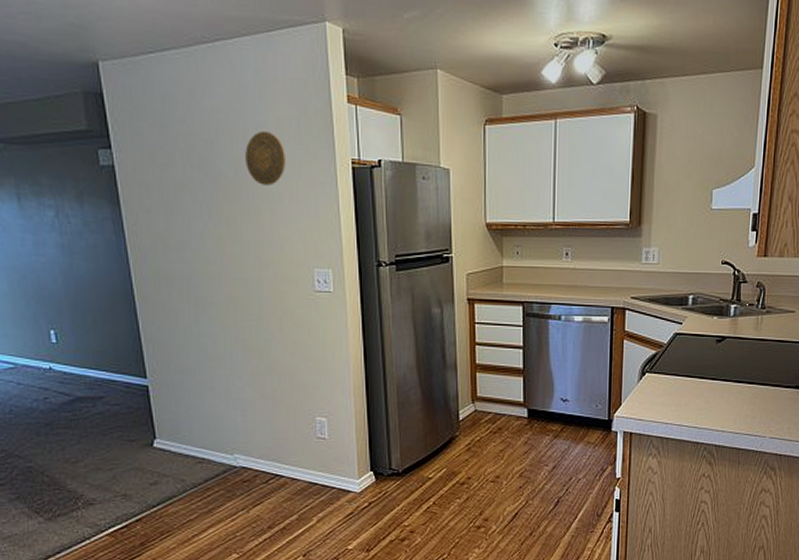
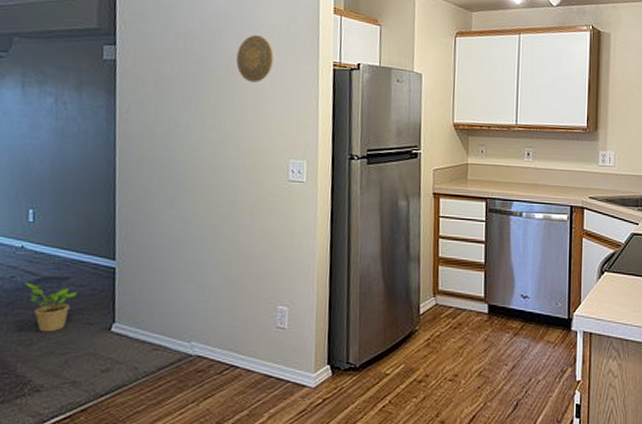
potted plant: none [60,404,114,450] -> present [25,283,78,332]

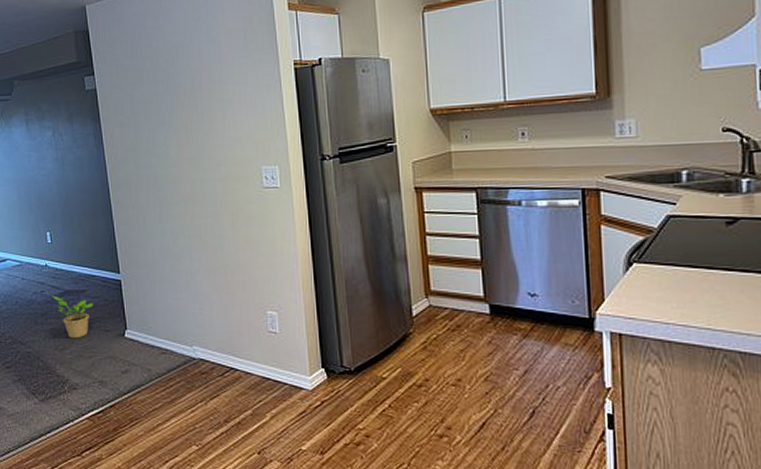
decorative plate: present [236,35,274,83] -> none [200,45,235,93]

